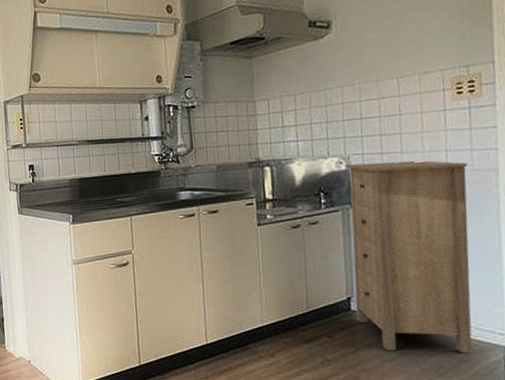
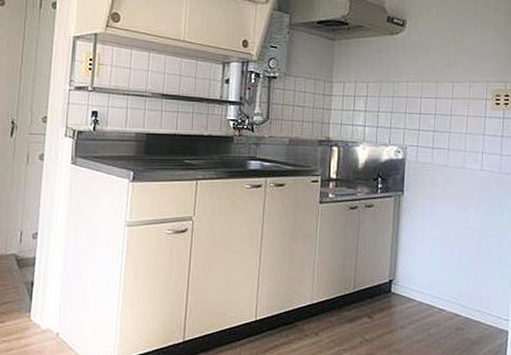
storage cabinet: present [344,160,473,354] -> none [395,154,496,337]

